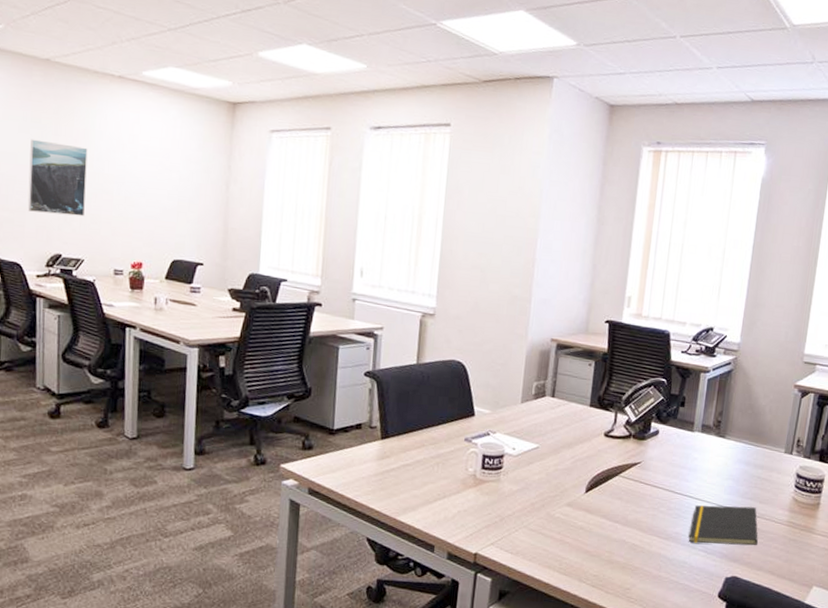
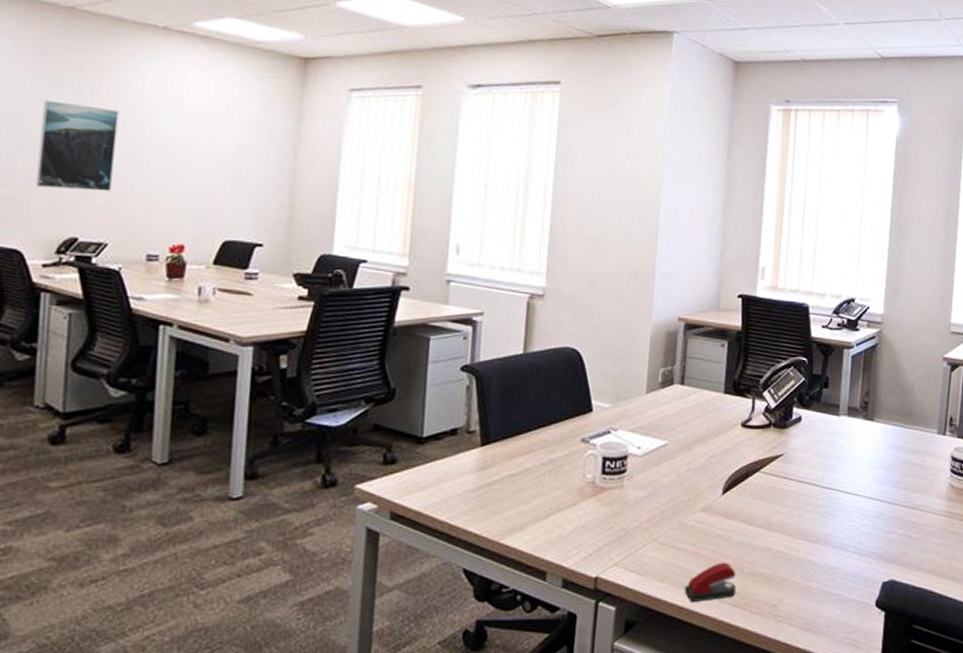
stapler: none [549,549,595,581] -> present [684,562,737,603]
notepad: present [689,505,758,546] -> none [840,498,915,544]

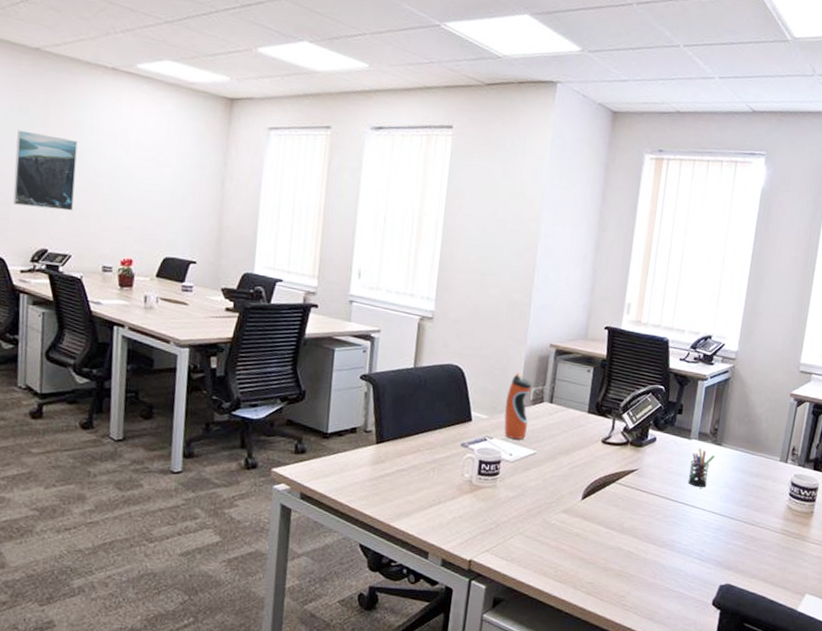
water bottle: none [630,351,660,429] -> present [504,372,532,439]
stapler: present [684,562,737,603] -> none [544,556,591,588]
pen holder: none [839,425,868,469] -> present [688,448,715,487]

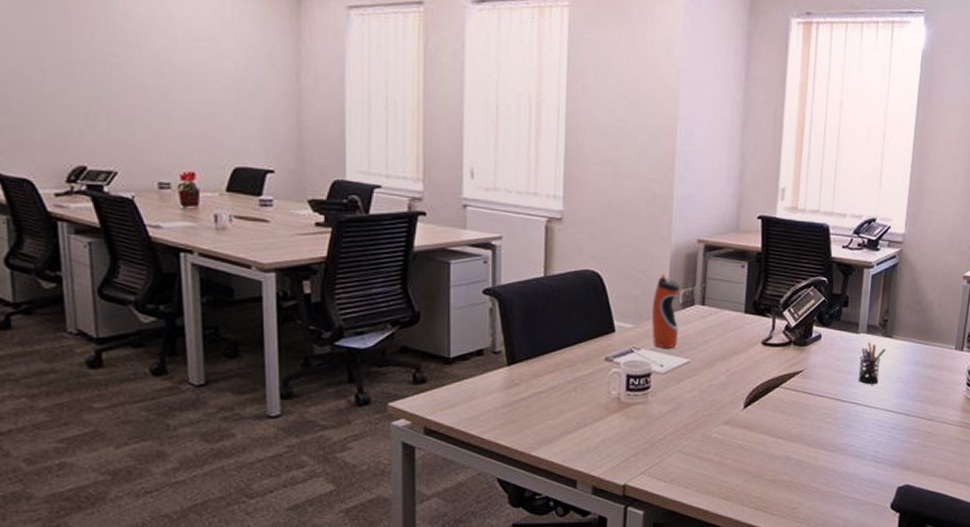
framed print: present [12,130,78,211] -> none [31,22,113,118]

